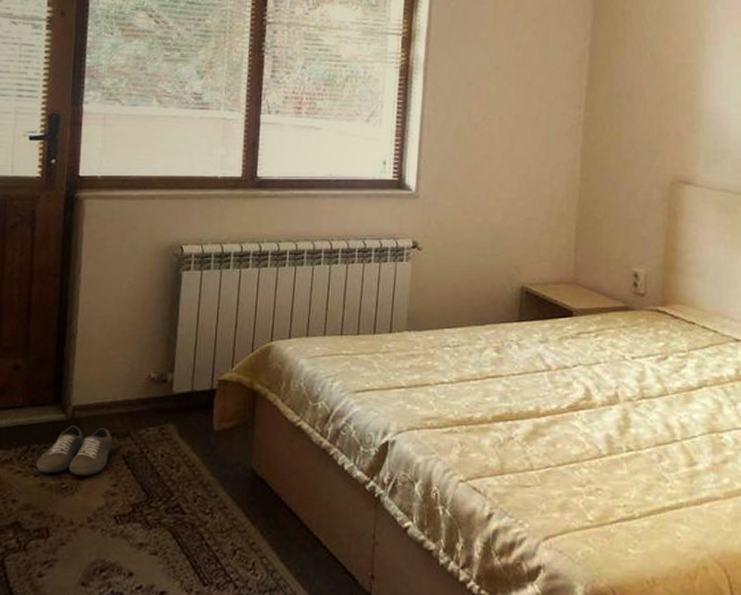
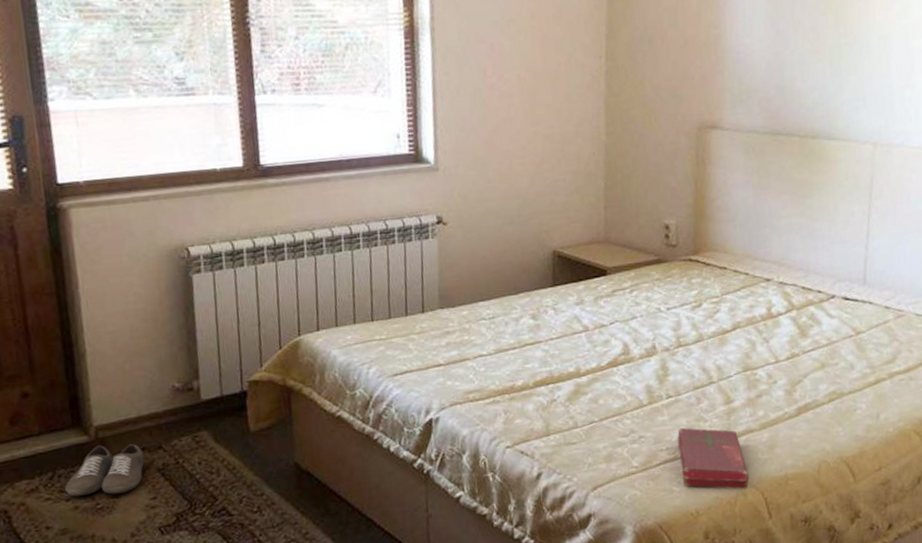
book: none [636,485,711,563] -> present [677,427,749,490]

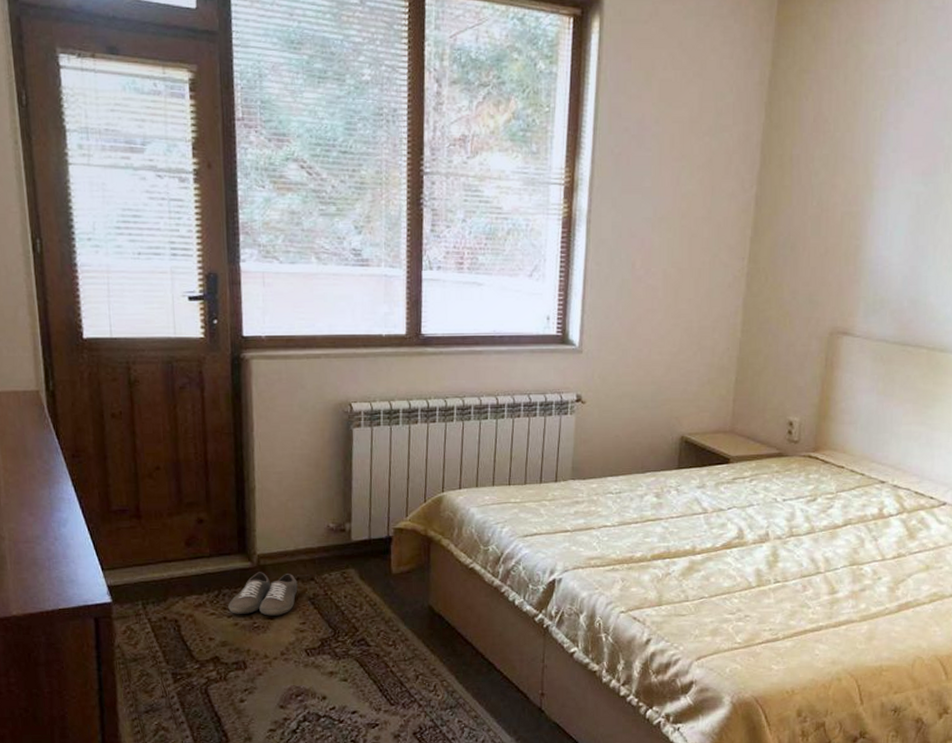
book: present [677,427,749,490] -> none [781,611,846,675]

